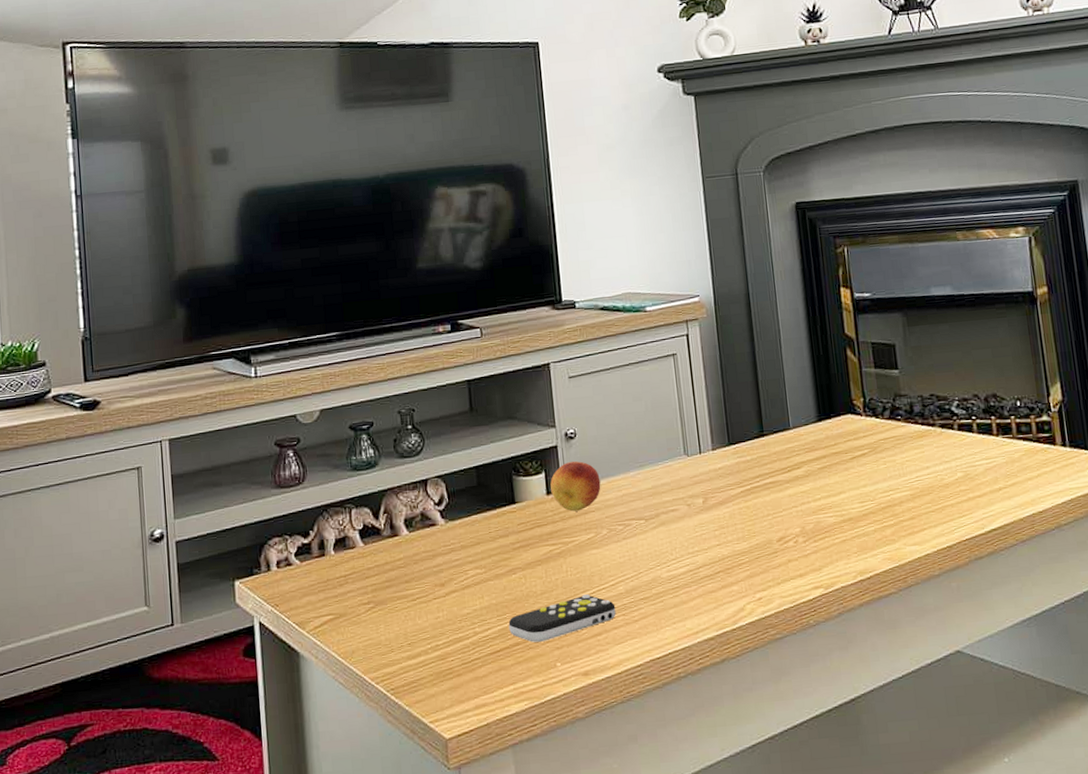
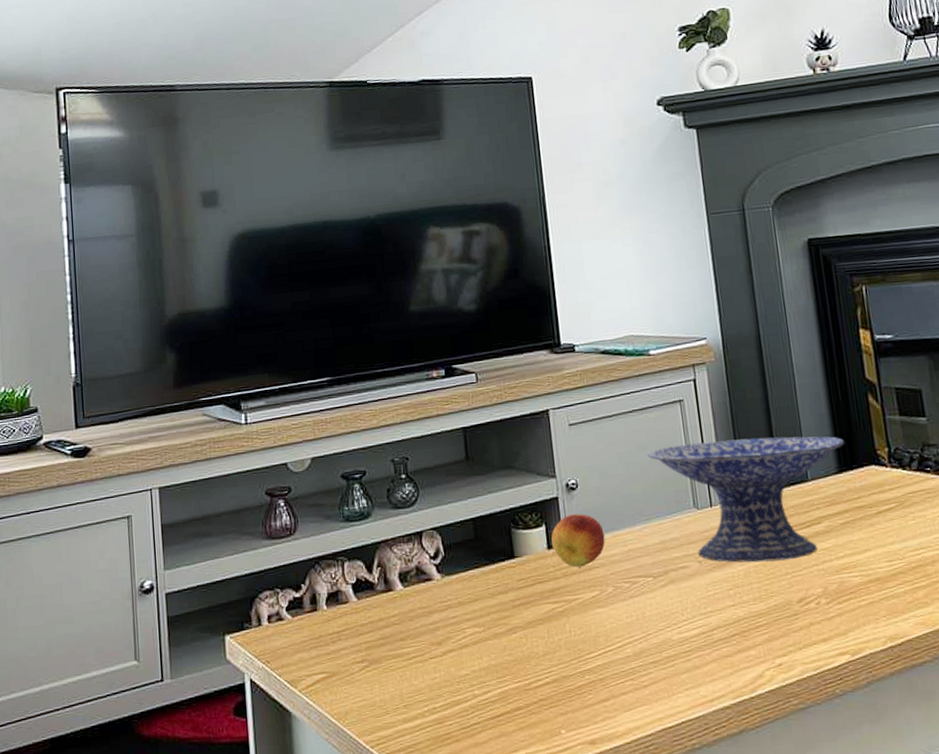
remote control: present [508,594,616,643] -> none [509,656,624,707]
decorative bowl: none [642,387,825,506] -> present [647,436,845,563]

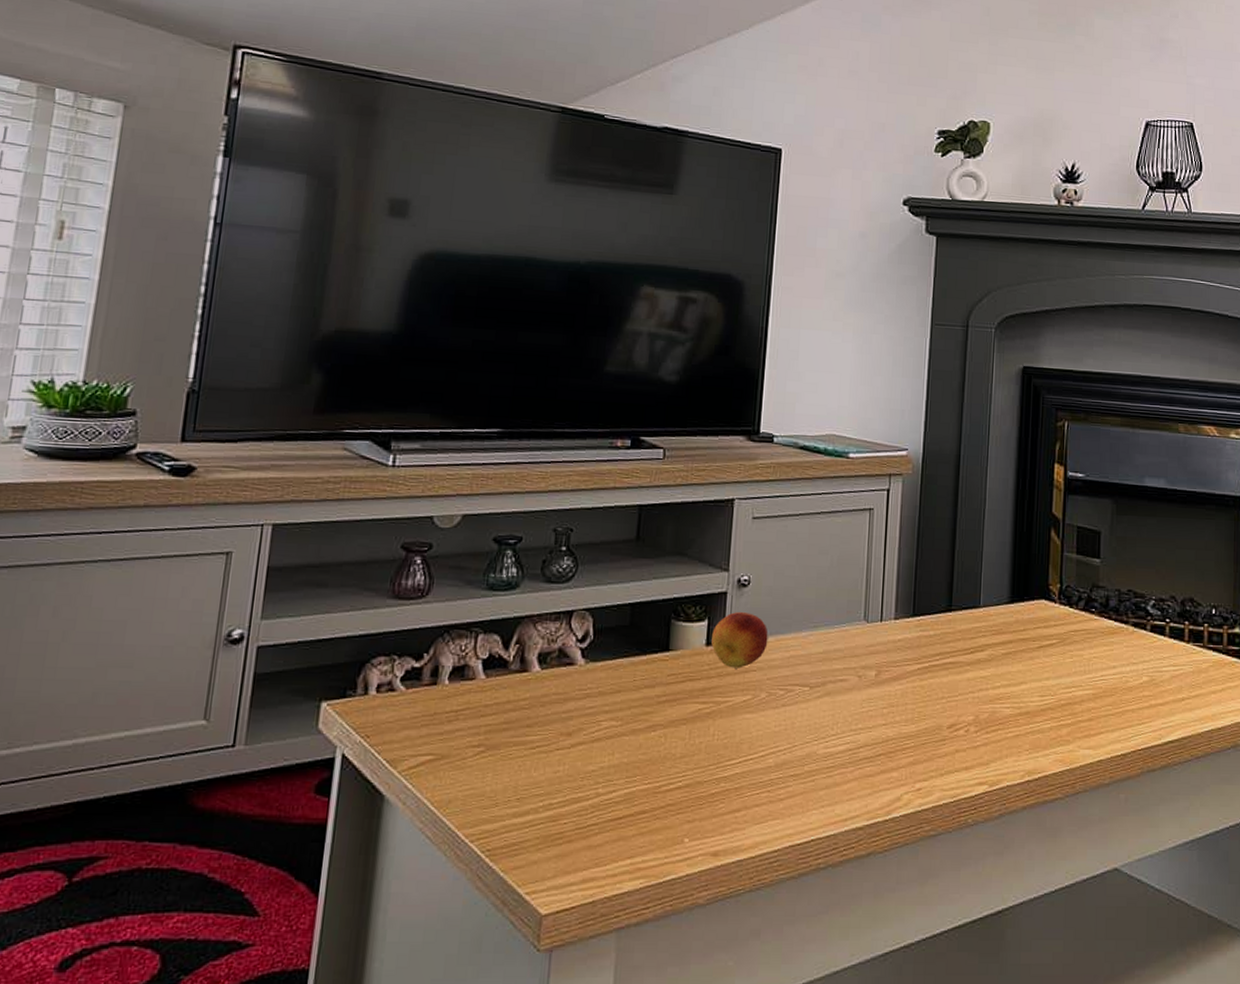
decorative bowl: present [647,436,845,563] -> none [827,554,1022,684]

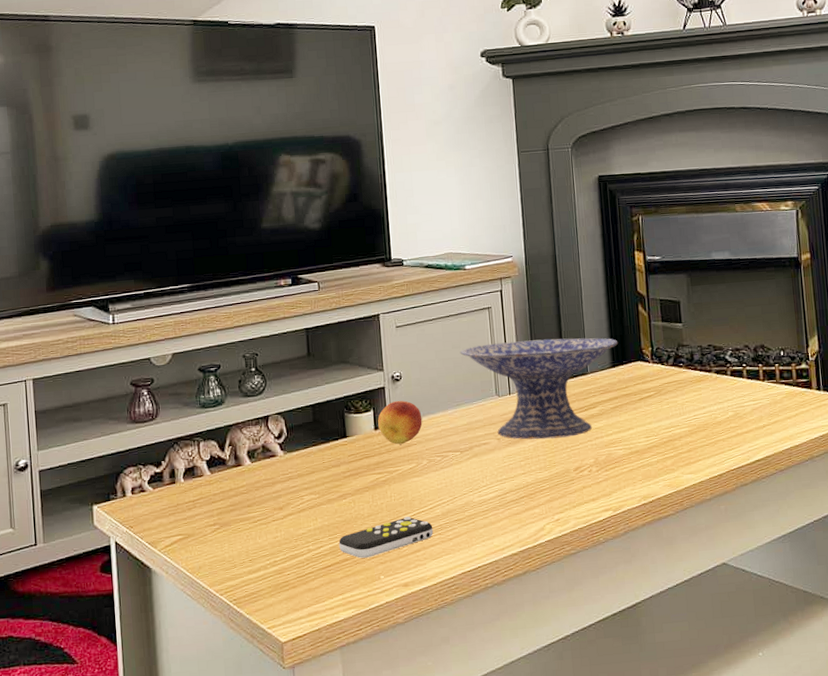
remote control: none [637,764,761,812] -> present [339,516,433,558]
decorative bowl: none [827,554,1022,684] -> present [460,338,618,440]

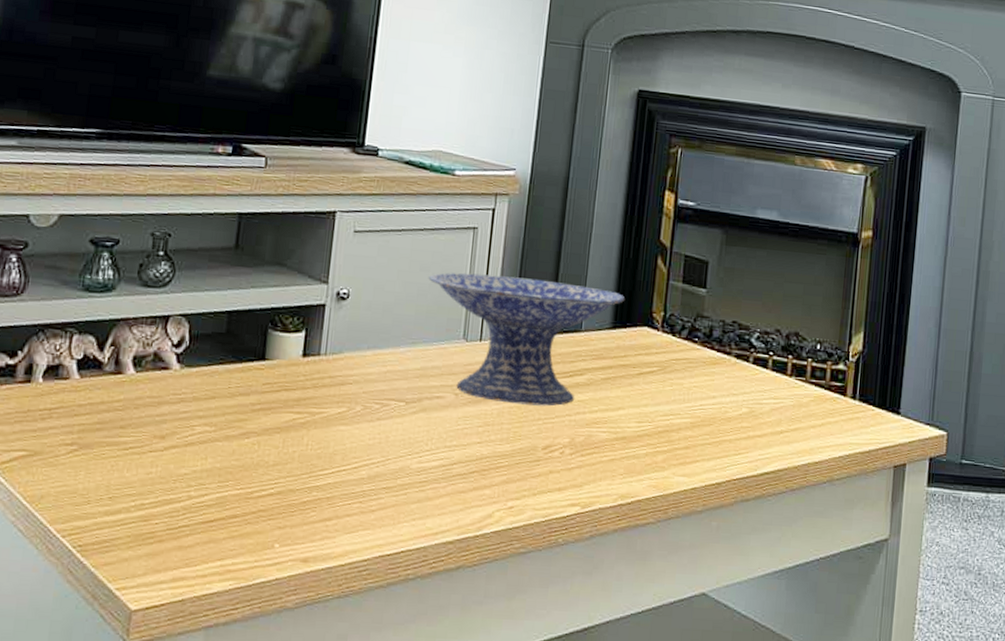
remote control: present [339,516,433,558] -> none [228,473,354,518]
fruit: present [378,401,423,445] -> none [308,325,366,381]

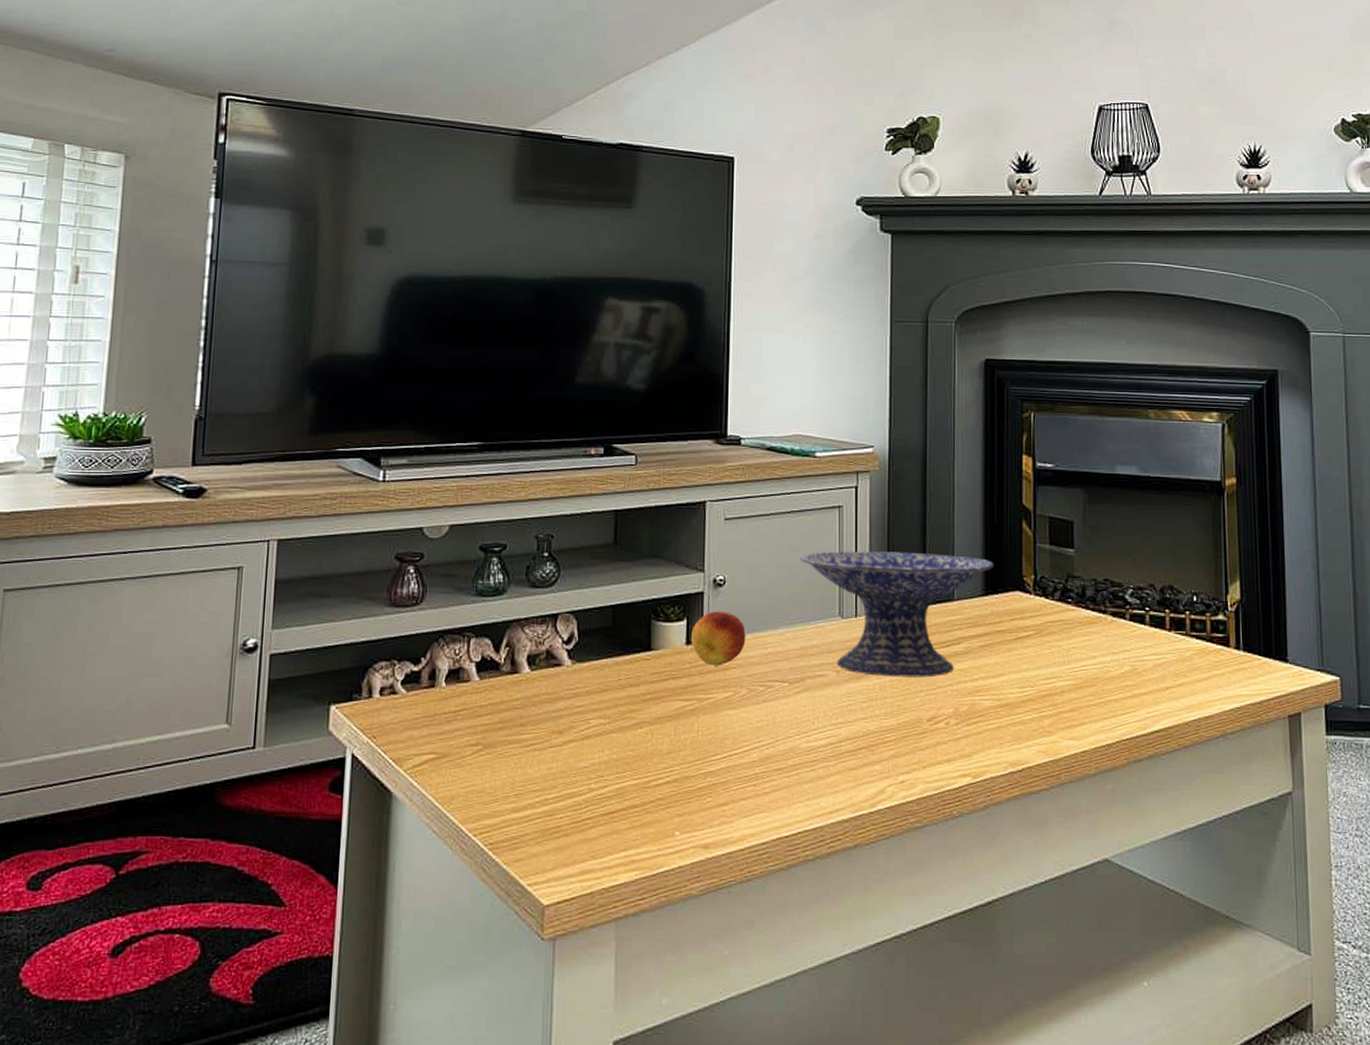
fruit: none [308,325,366,381] -> present [691,611,746,666]

